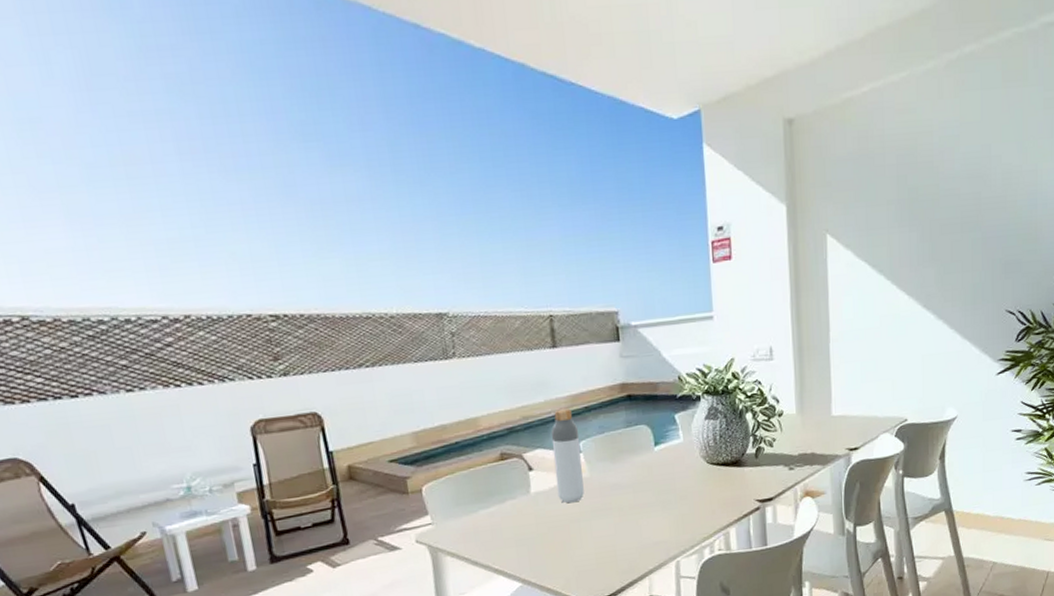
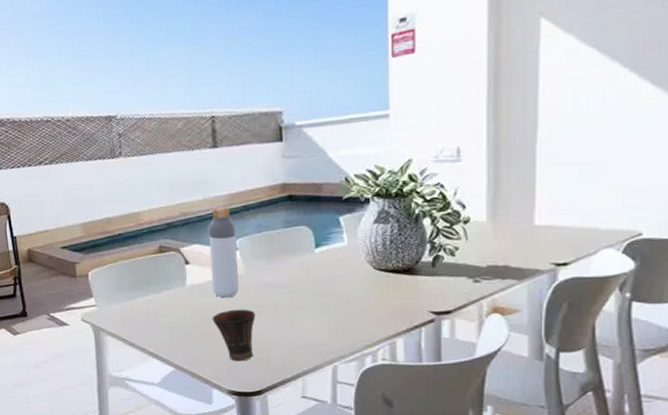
cup: none [558,512,602,568] -> present [212,309,256,362]

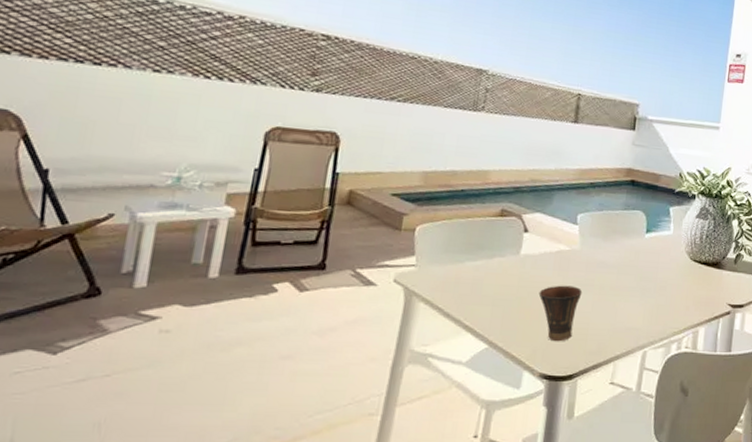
bottle: present [208,207,239,298] -> none [545,179,580,273]

